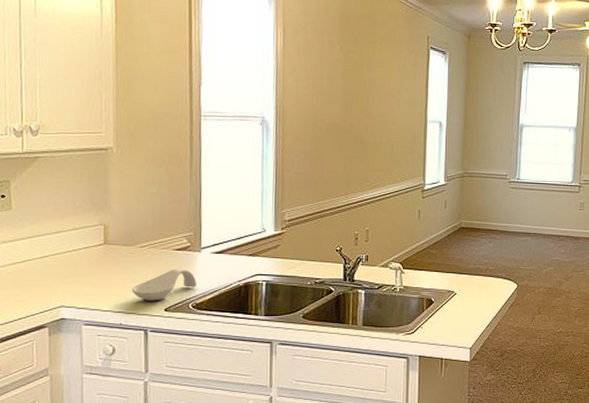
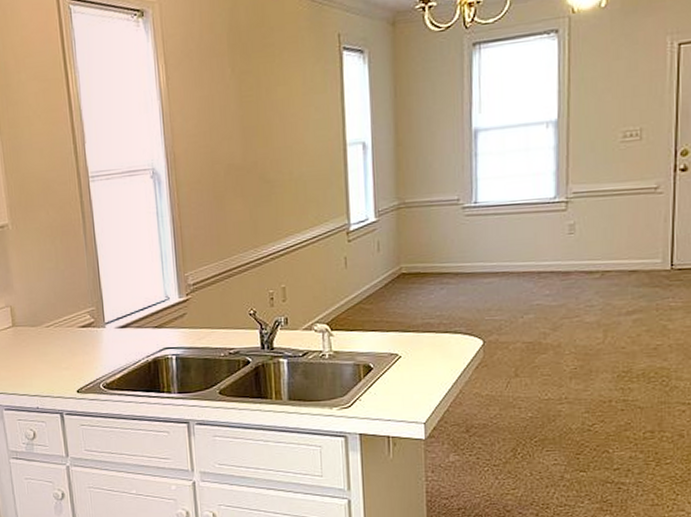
spoon rest: present [131,268,197,301] -> none [43,347,106,383]

